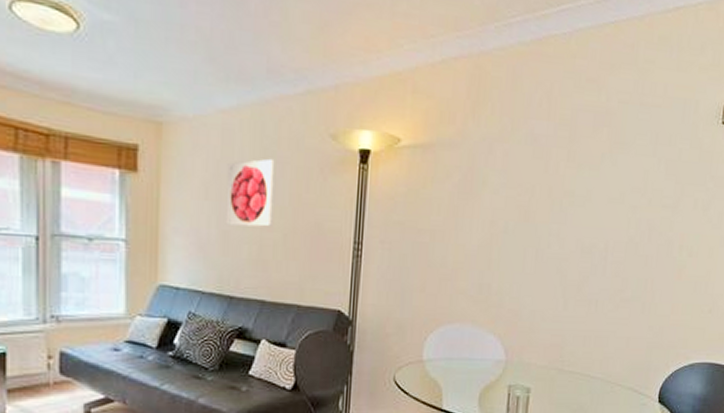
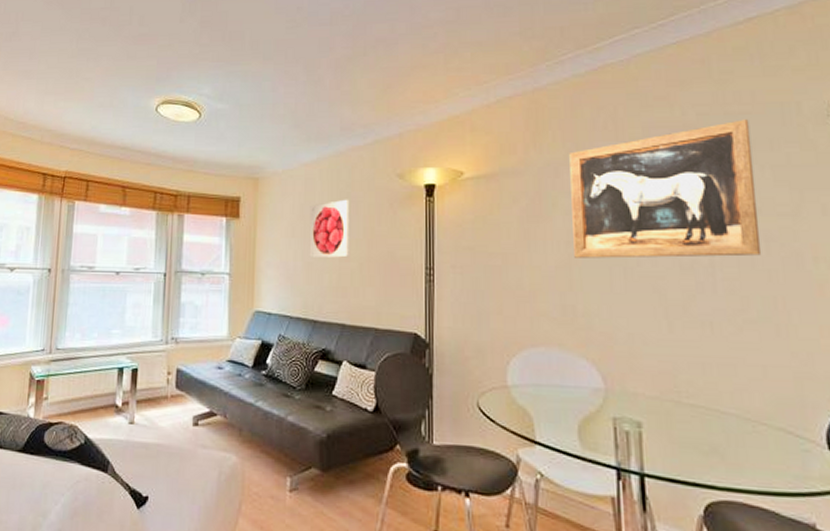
wall art: none [496,112,658,242] -> present [569,119,762,259]

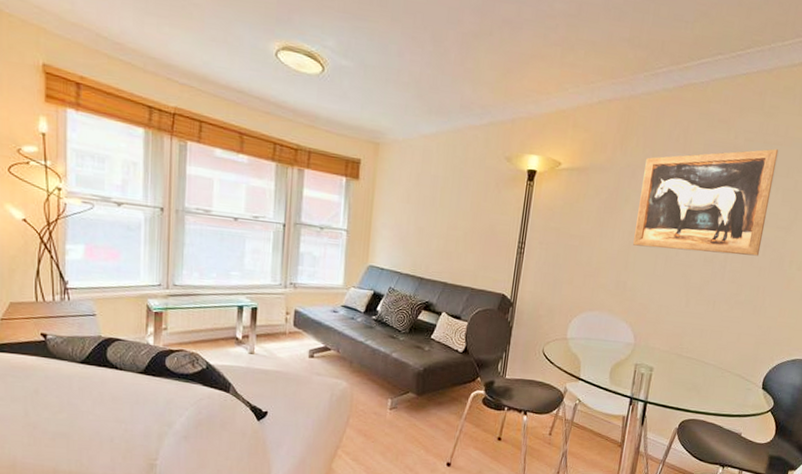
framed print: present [309,199,350,258] -> none [421,174,462,226]

